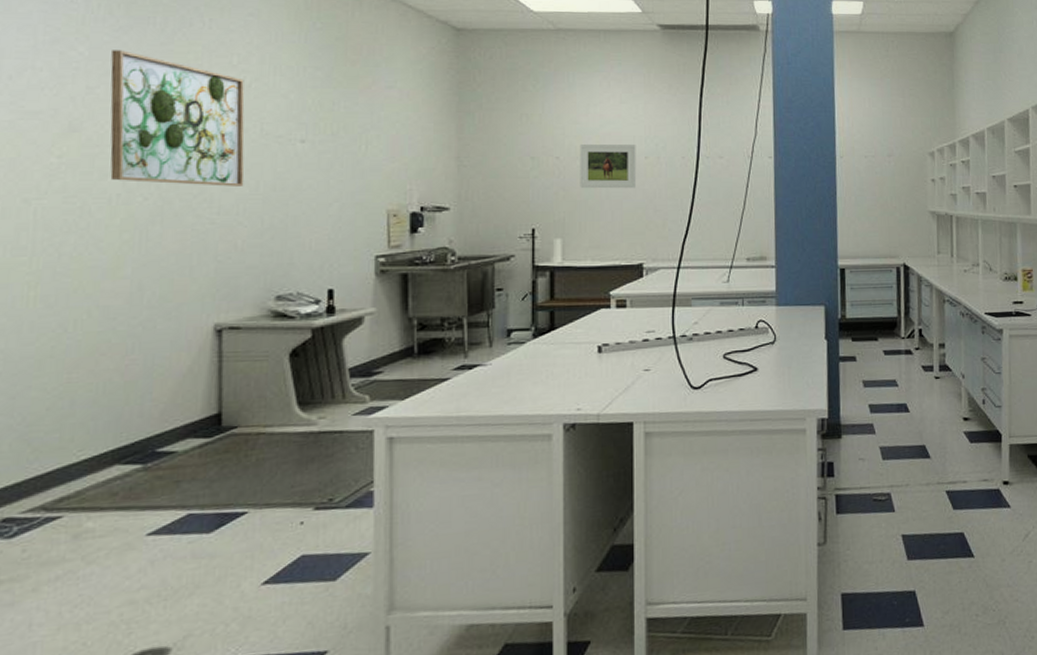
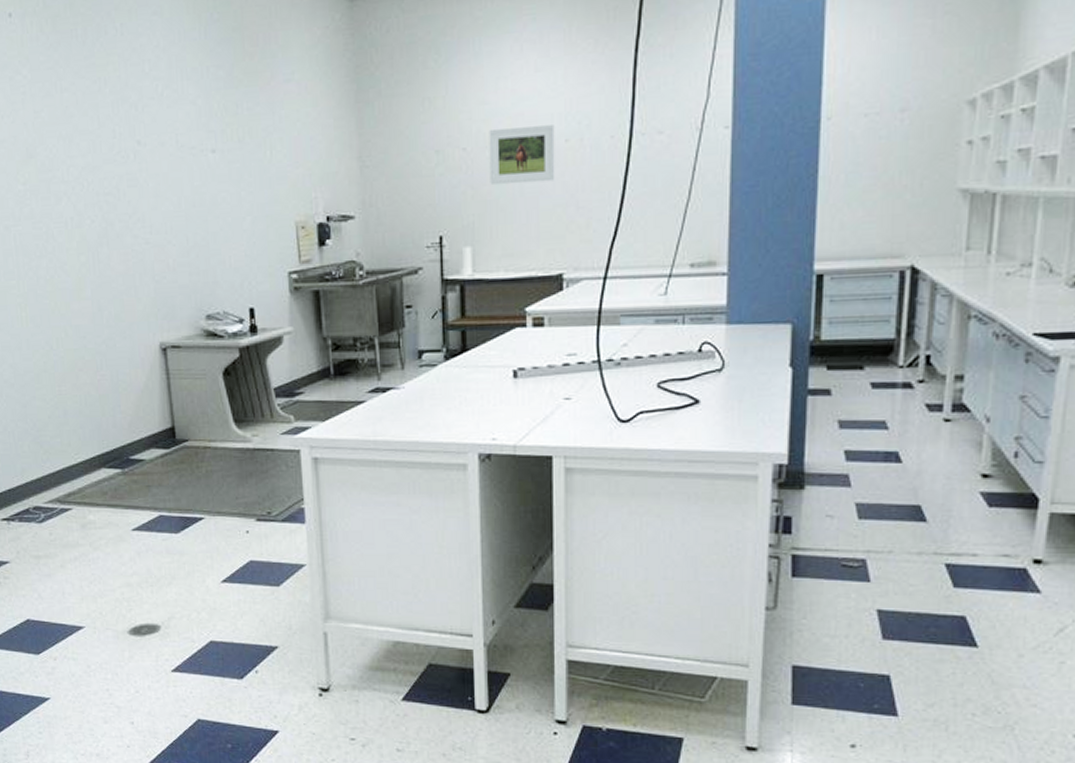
wall art: present [110,50,245,186] -> none [48,69,169,205]

